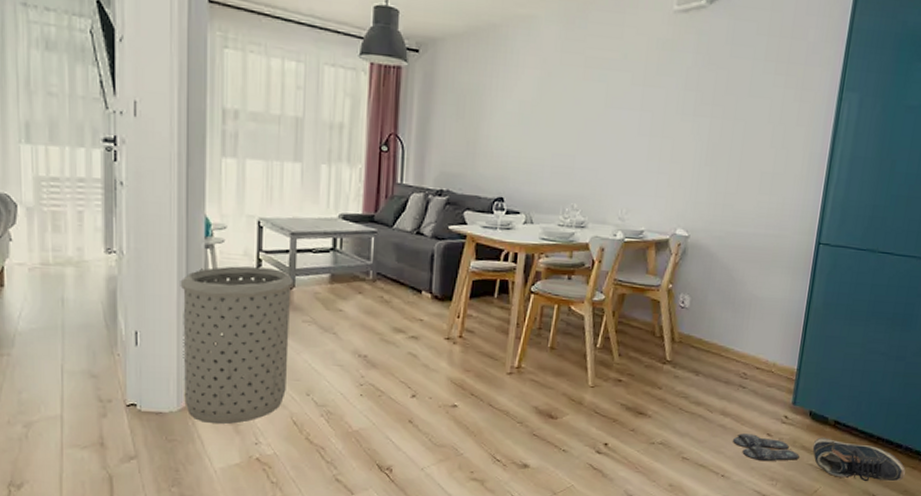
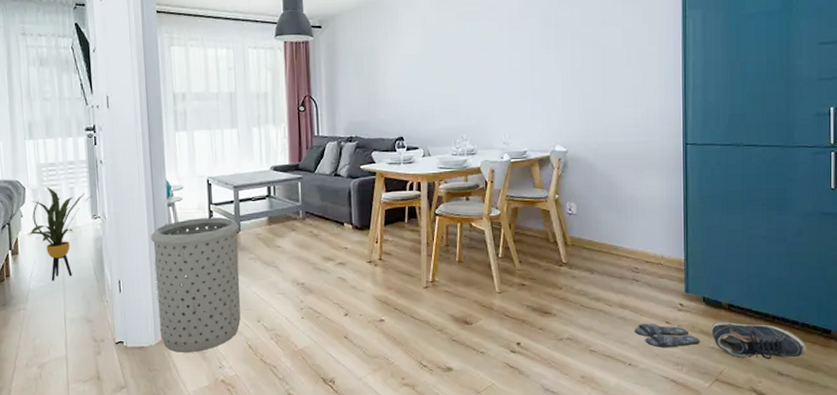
house plant: none [18,206,107,324] -> present [28,186,92,281]

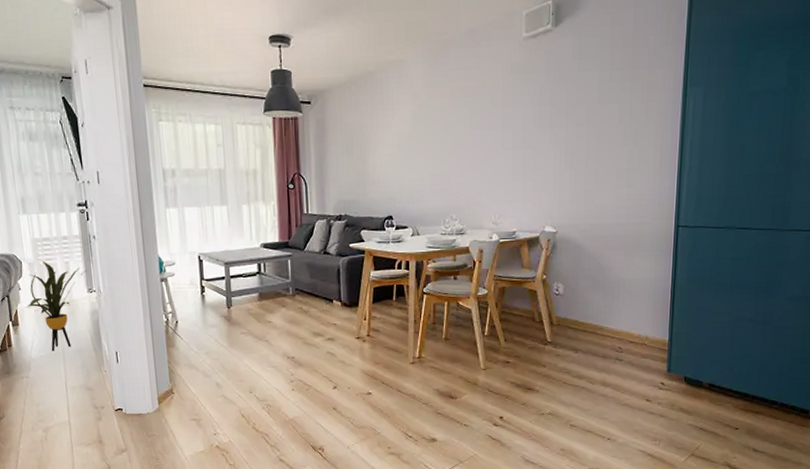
laundry basket: present [151,217,241,353] -> none [146,293,234,420]
slippers: present [635,323,700,348] -> none [615,401,679,424]
shoe: present [711,320,807,360] -> none [690,399,784,437]

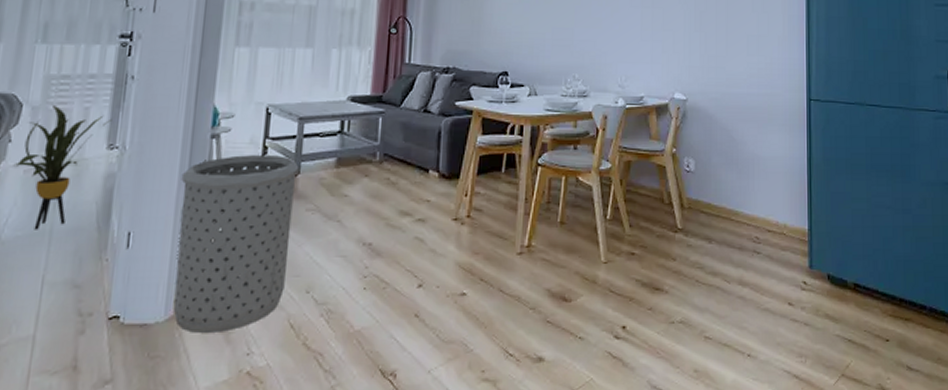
laundry basket: none [146,293,234,420] -> present [173,155,299,333]

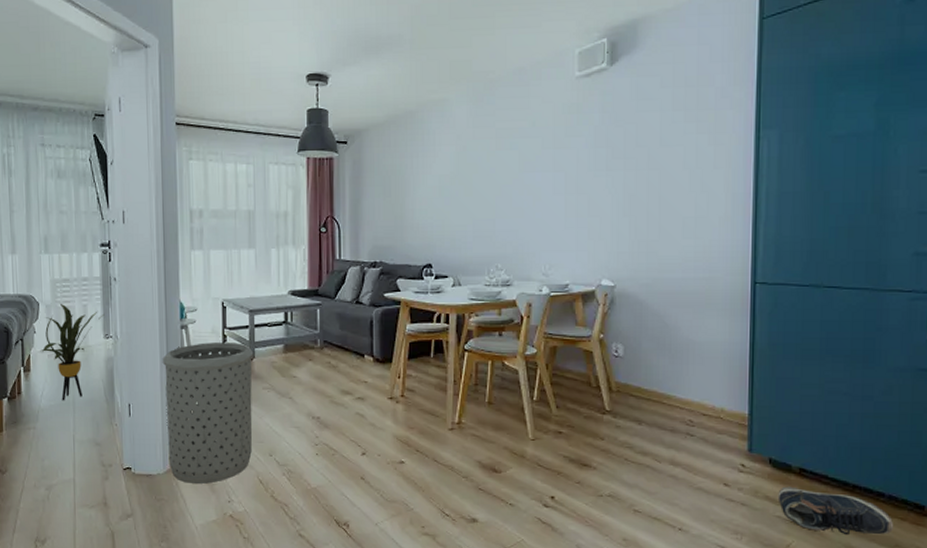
shoe: none [836,303,936,352] -> present [777,486,894,536]

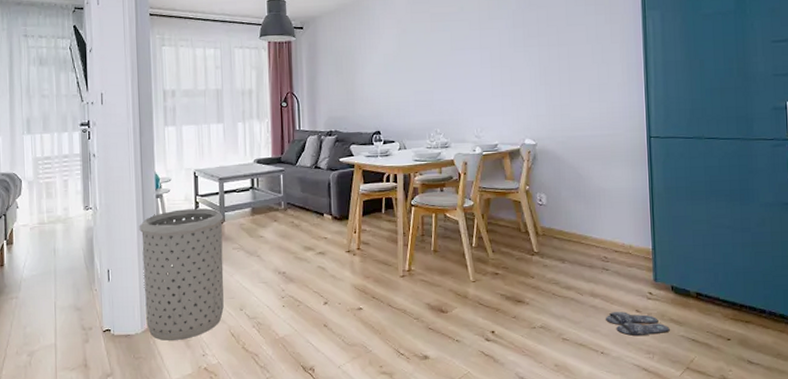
house plant: present [40,303,105,401] -> none [22,179,84,270]
slippers: none [687,484,764,514] -> present [606,312,670,337]
shoe: present [777,486,894,536] -> none [680,309,775,349]

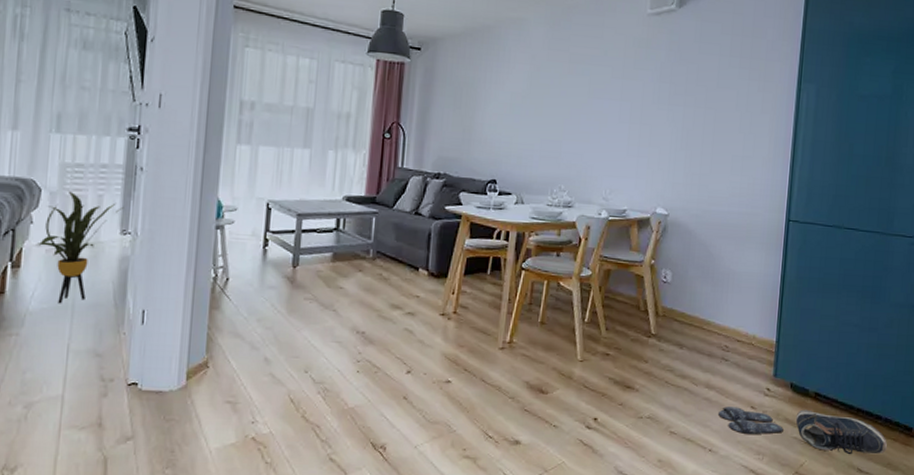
house plant: none [22,179,84,270] -> present [36,190,124,304]
laundry basket: present [140,208,224,341] -> none [185,246,298,402]
shoe: none [680,309,775,349] -> present [795,409,888,455]

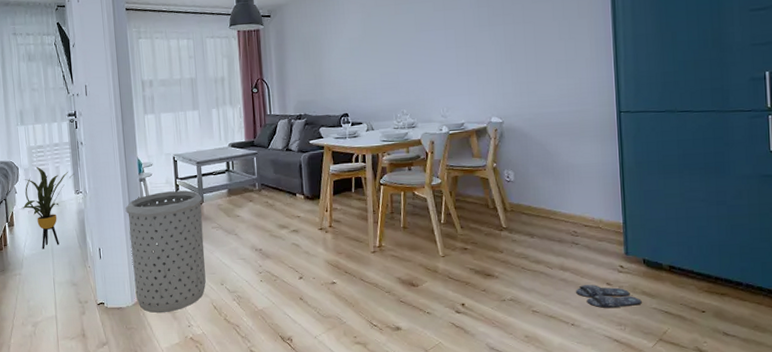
laundry basket: none [185,246,298,402] -> present [126,190,206,313]
shoe: present [795,409,888,455] -> none [652,282,753,321]

